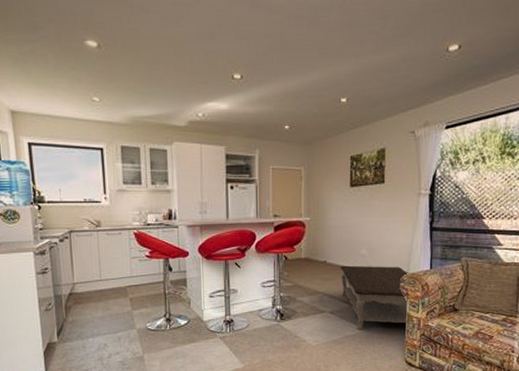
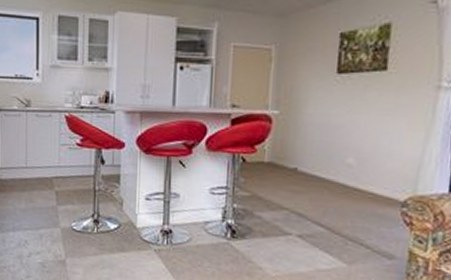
coffee table: present [340,265,408,330] -> none [316,176,415,265]

